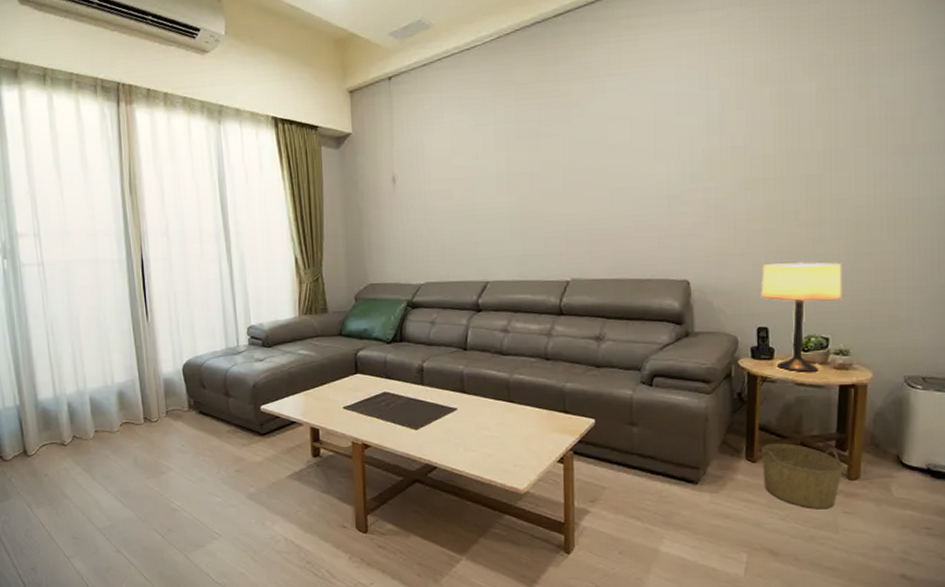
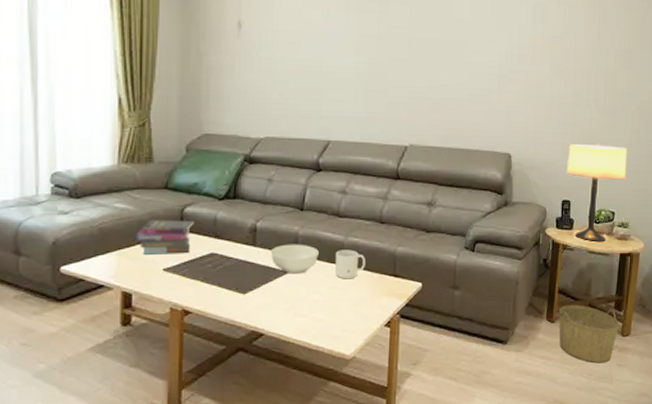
books: none [319,363,367,395] -> present [136,220,194,255]
bowl: none [438,382,485,411] -> present [270,244,319,274]
mug: none [501,387,533,416] -> present [335,250,365,279]

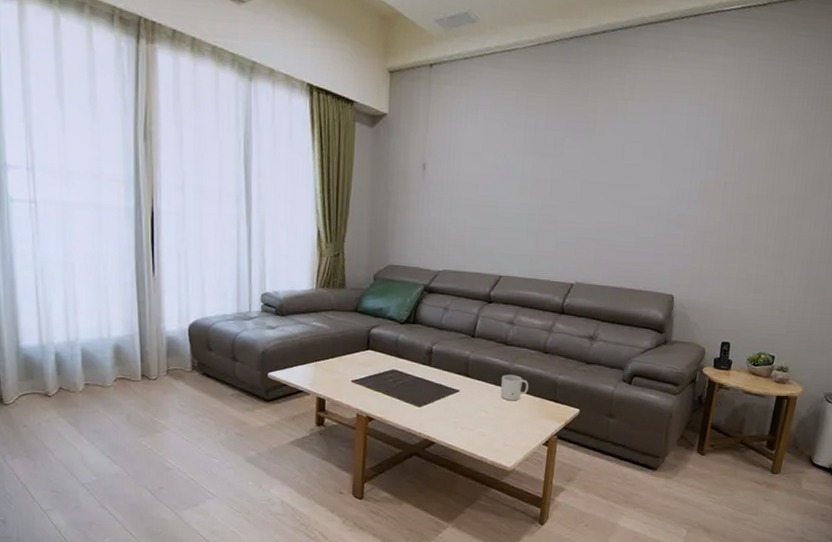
books: present [136,220,194,255] -> none [330,338,379,368]
bowl: present [270,244,319,274] -> none [443,366,487,393]
basket: present [558,305,620,364] -> none [708,440,770,497]
table lamp: present [566,144,627,241] -> none [728,289,794,383]

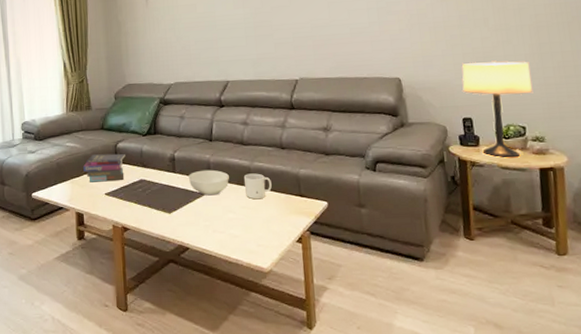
books: none [330,338,379,368] -> present [83,153,125,183]
bowl: none [443,366,487,393] -> present [188,169,229,196]
table lamp: none [728,289,794,383] -> present [462,61,532,157]

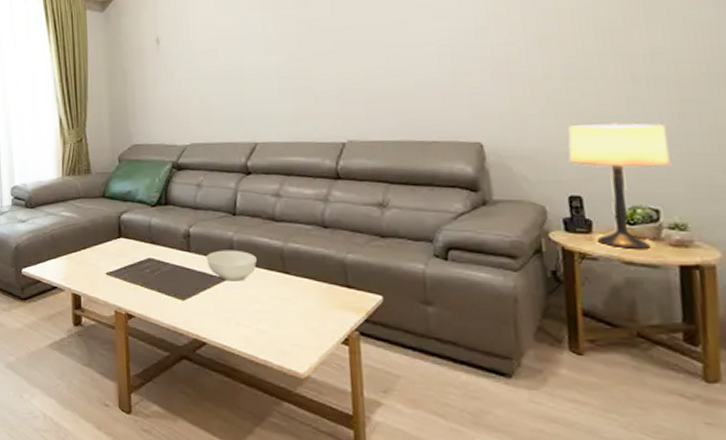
books: present [83,153,125,183] -> none [81,226,131,259]
mug: present [243,173,272,200] -> none [274,256,311,289]

